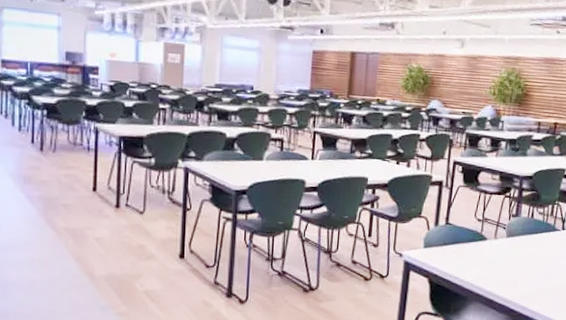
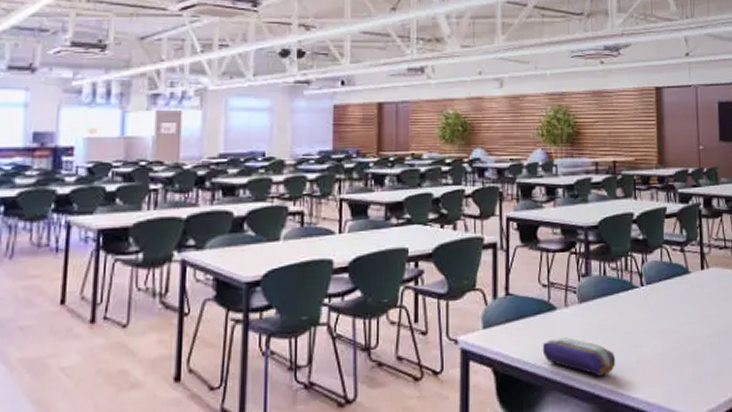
pencil case: none [471,261,532,296] -> present [542,336,616,376]

